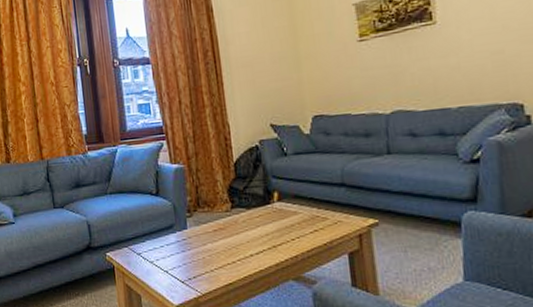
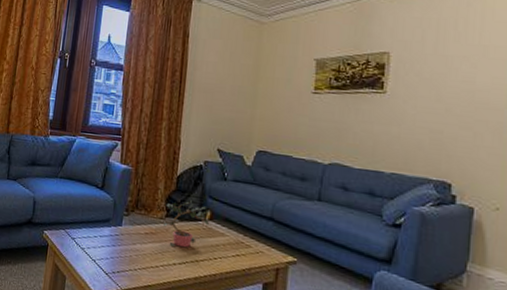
potted plant: none [229,185,280,237] -> present [164,200,210,248]

